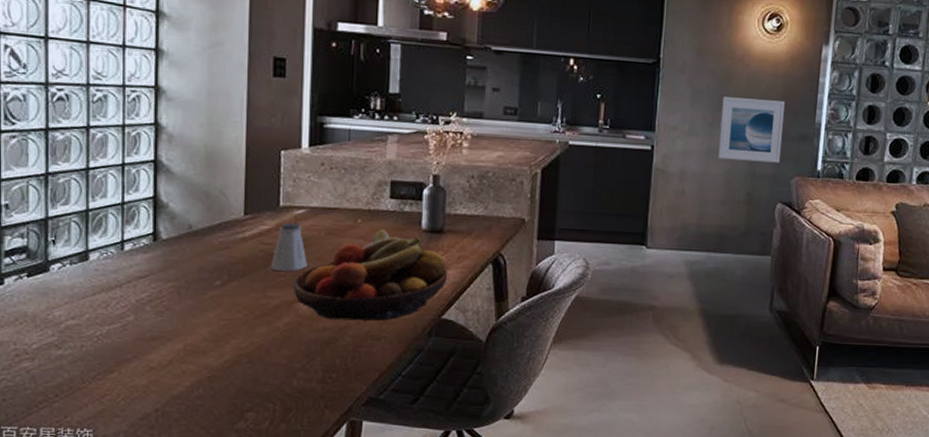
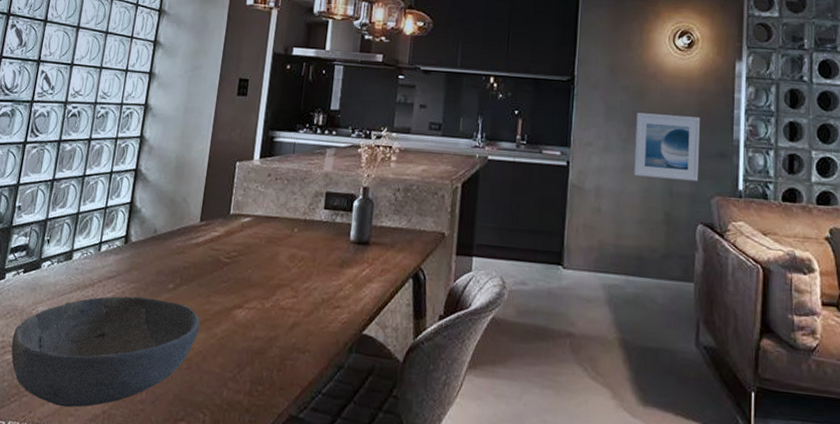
bowl: none [27,295,257,409] -> present [11,296,200,408]
saltshaker: present [270,222,307,272] -> none [216,229,248,278]
fruit bowl: present [292,228,448,321] -> none [232,238,371,333]

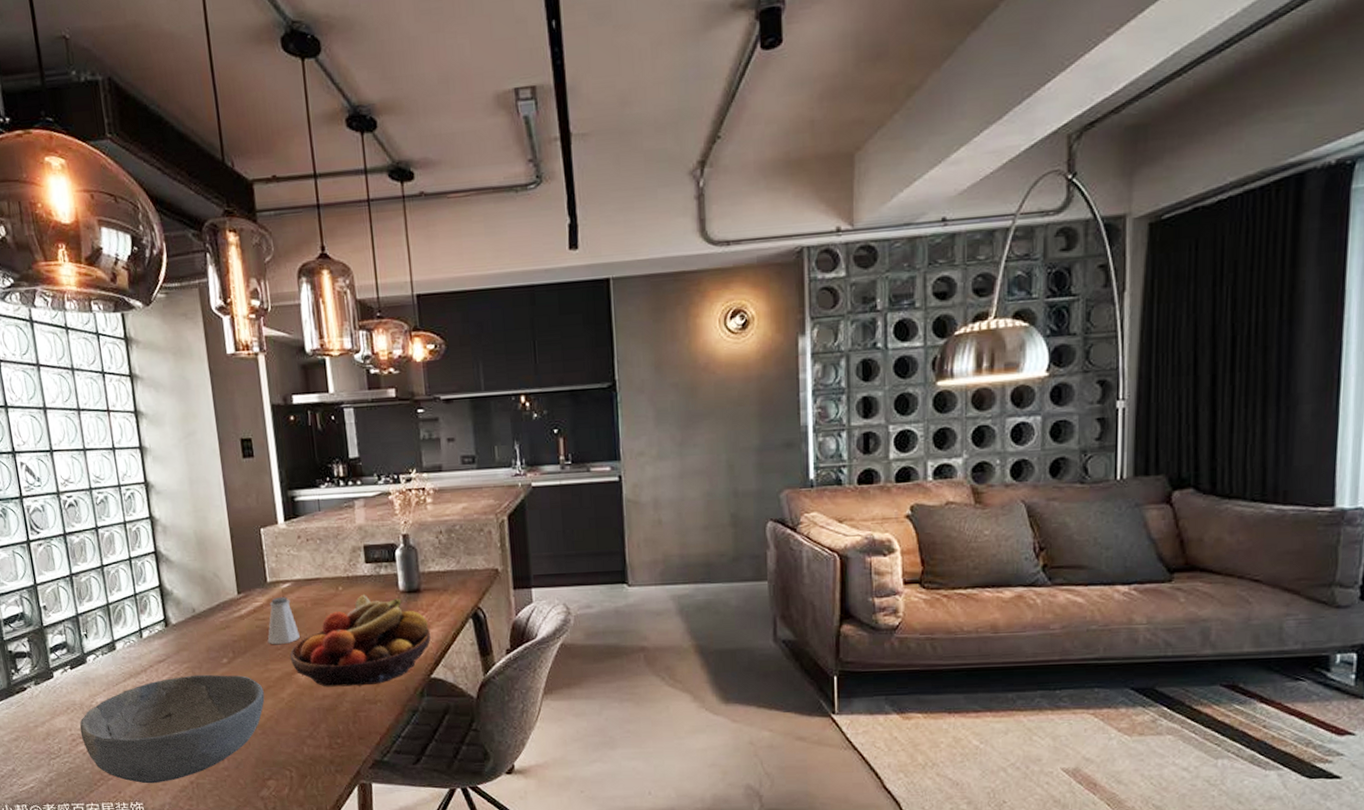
saltshaker: none [216,229,248,278] -> present [267,596,300,645]
fruit bowl: none [232,238,371,333] -> present [290,594,431,687]
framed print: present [634,112,700,181] -> none [690,407,765,481]

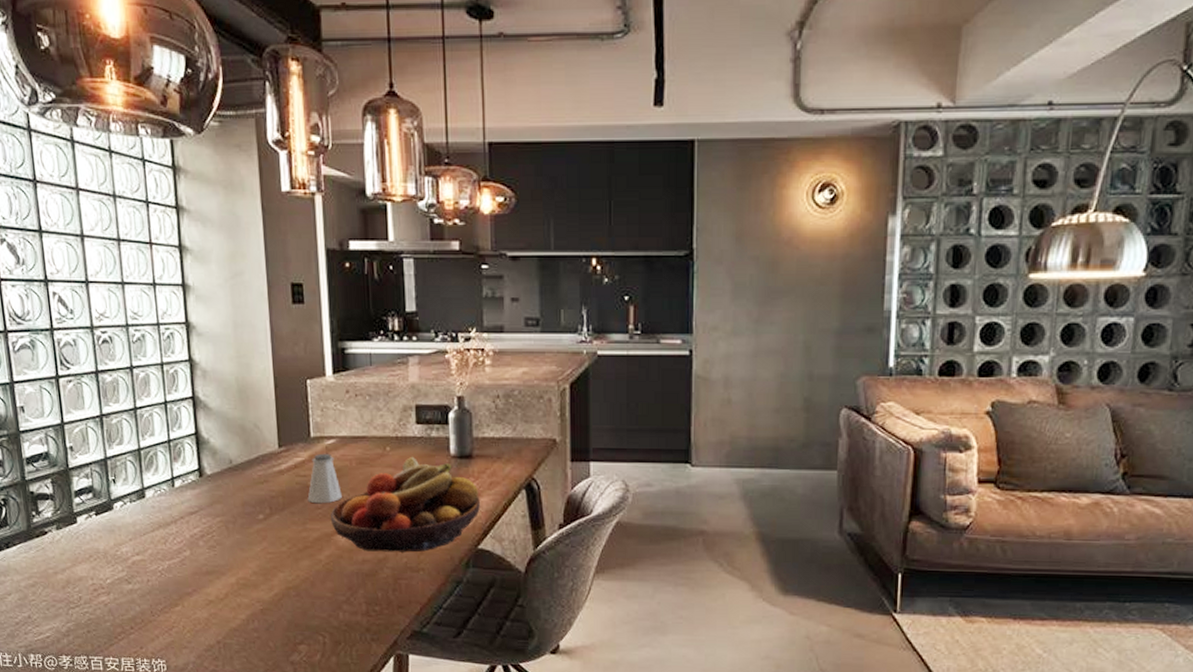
bowl: present [79,674,265,784] -> none [102,529,301,641]

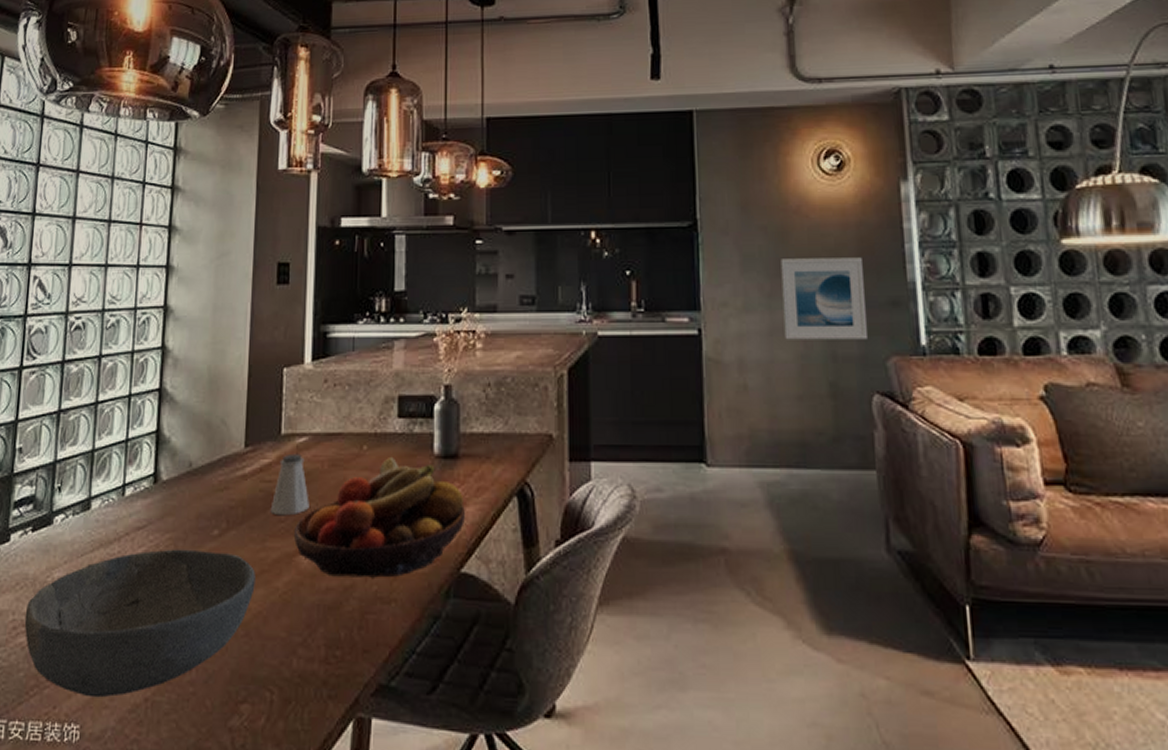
bowl: none [102,529,301,641] -> present [24,549,256,698]
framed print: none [767,287,845,361] -> present [781,257,869,340]

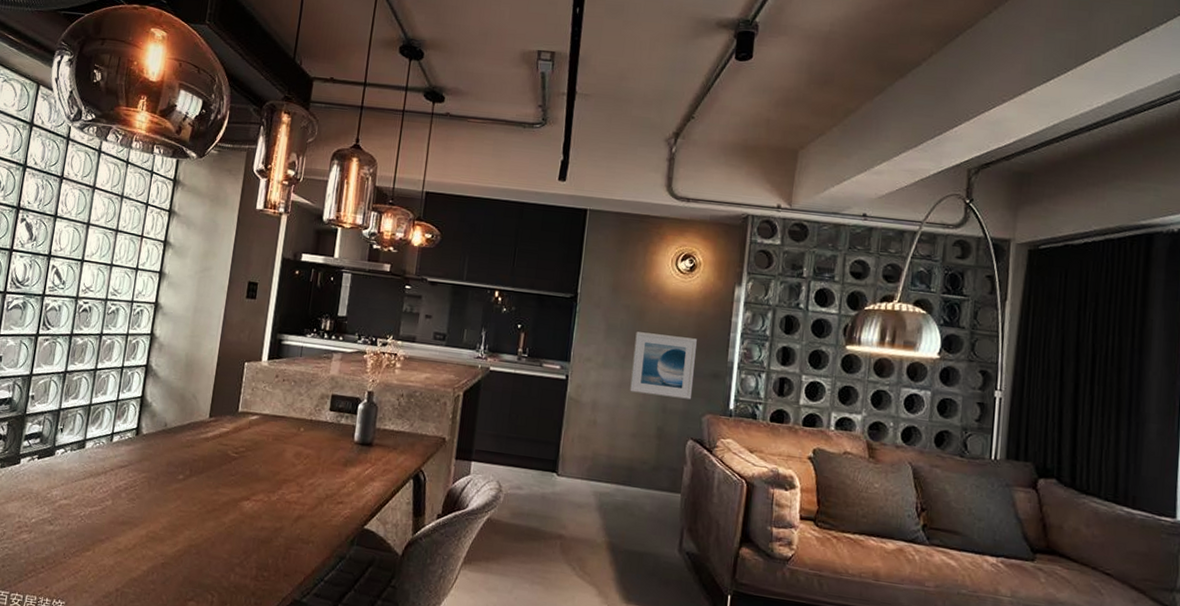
bowl: present [24,549,256,698] -> none [27,484,209,585]
saltshaker: present [270,453,309,516] -> none [224,426,255,472]
fruit bowl: present [293,456,466,578] -> none [240,438,373,526]

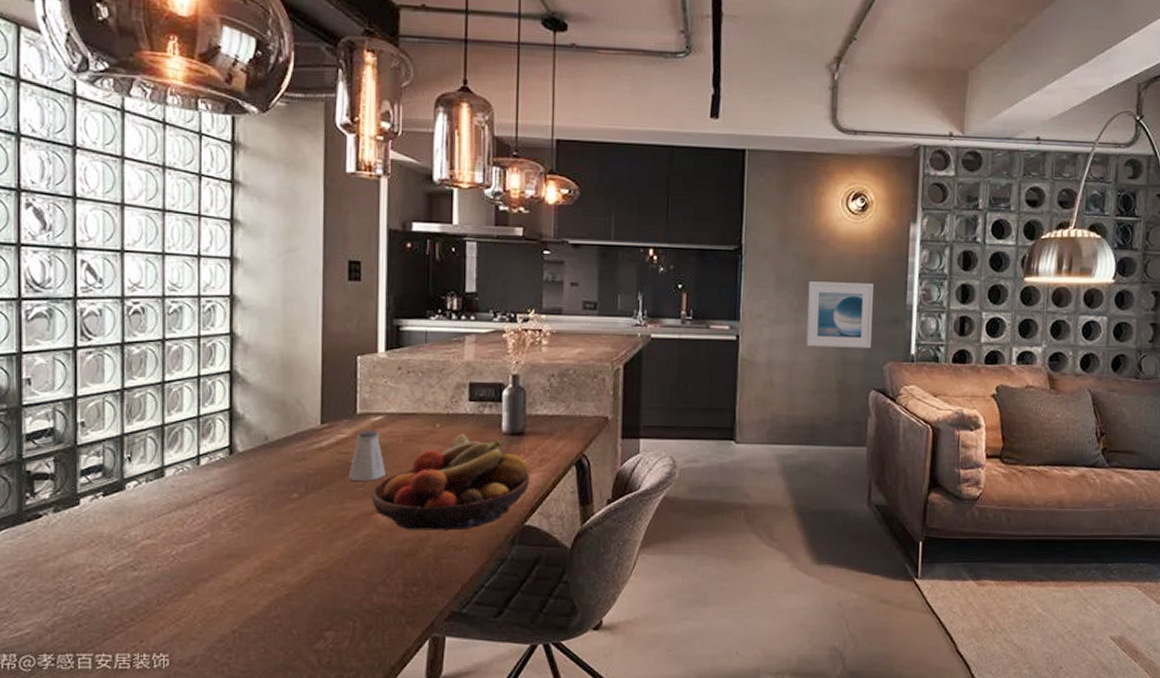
saltshaker: none [224,426,255,472] -> present [348,430,386,482]
fruit bowl: none [240,438,373,526] -> present [371,433,531,530]

